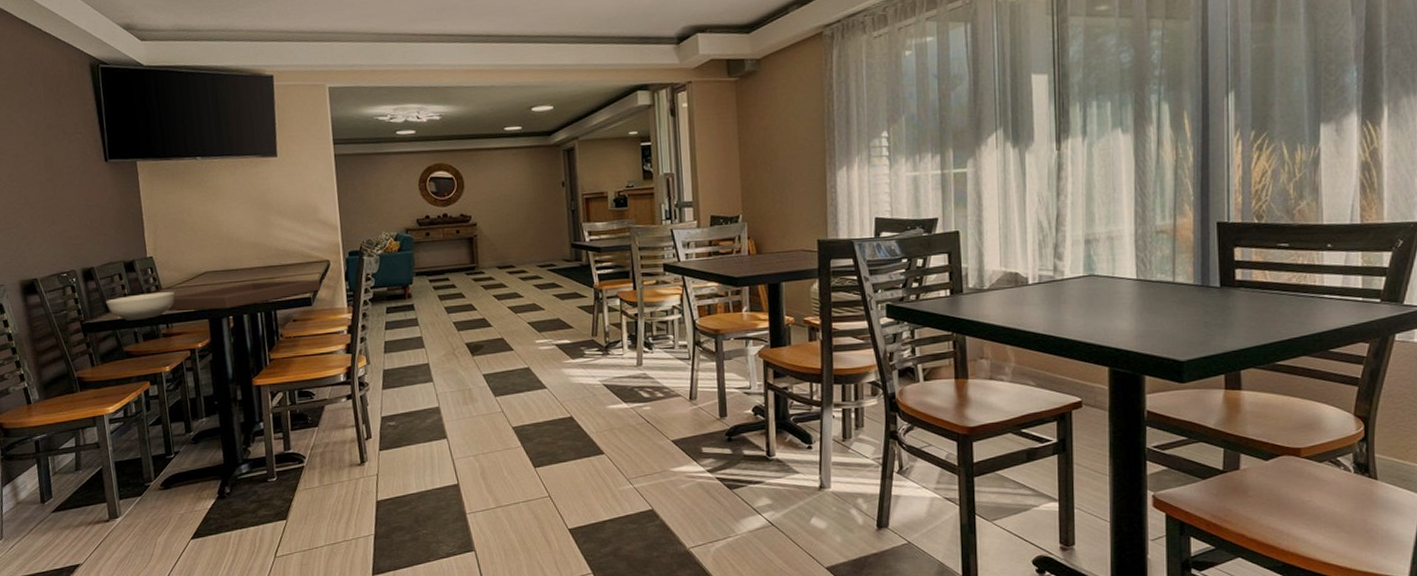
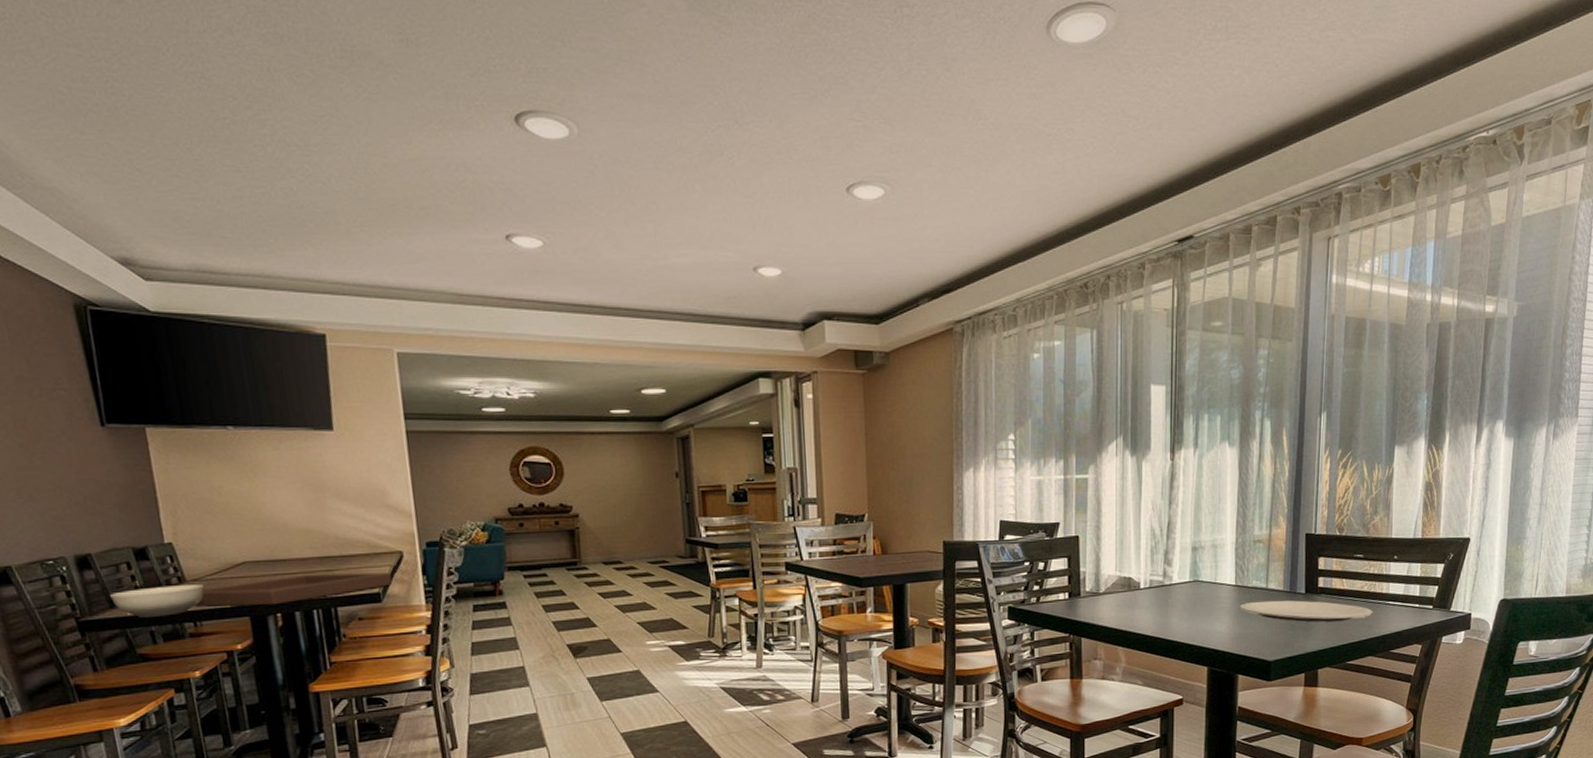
plate: none [1143,294,1305,319] -> present [1239,600,1373,622]

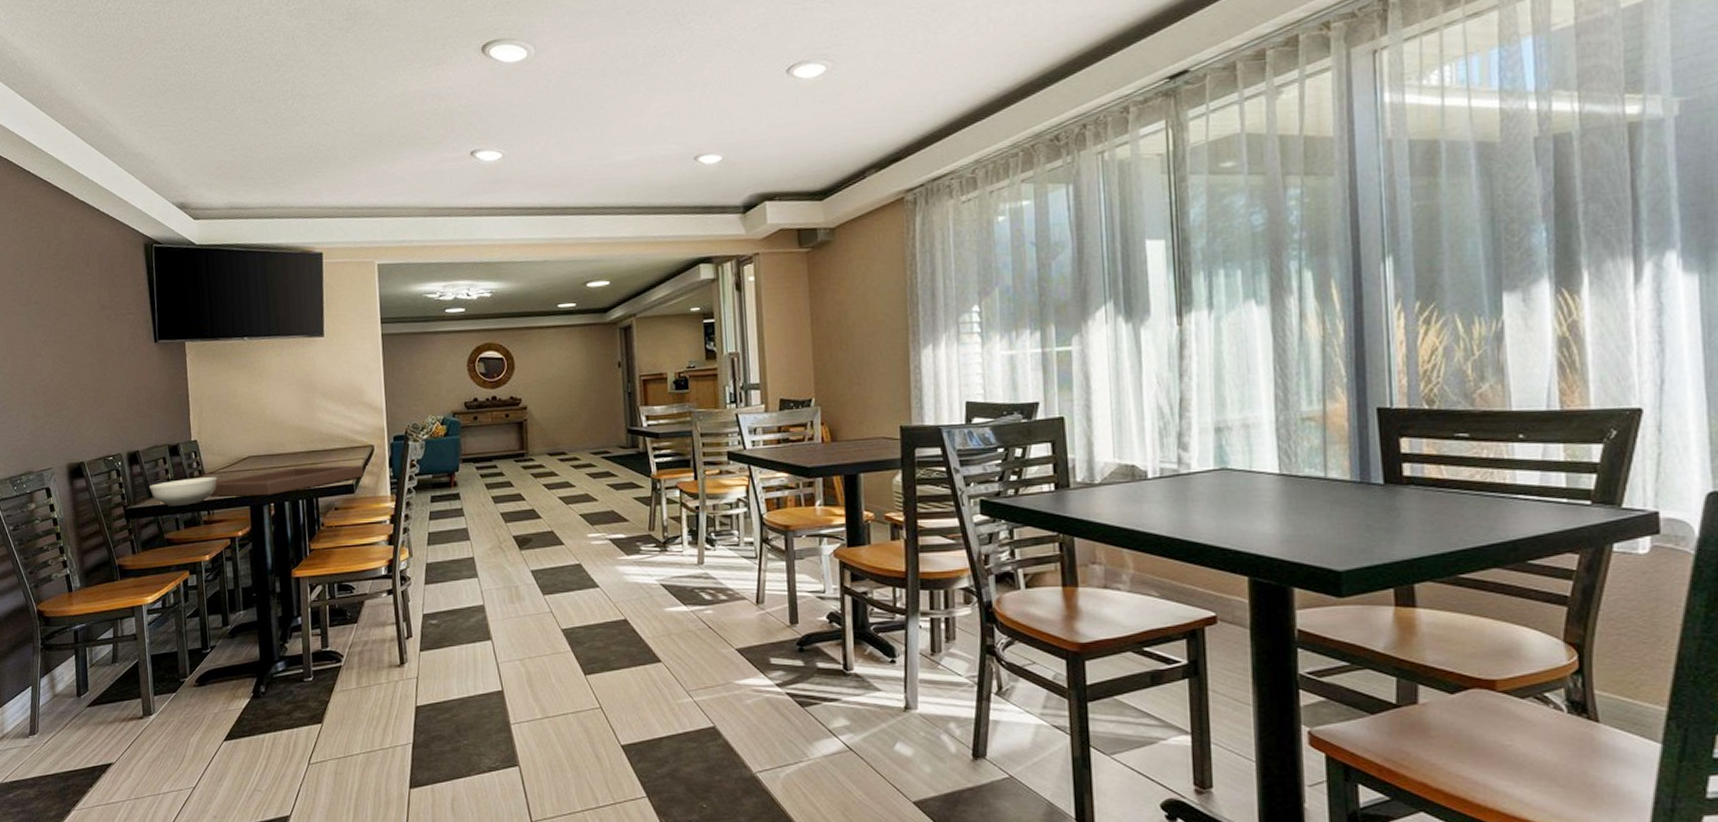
plate: present [1239,600,1373,622] -> none [1288,493,1493,522]

